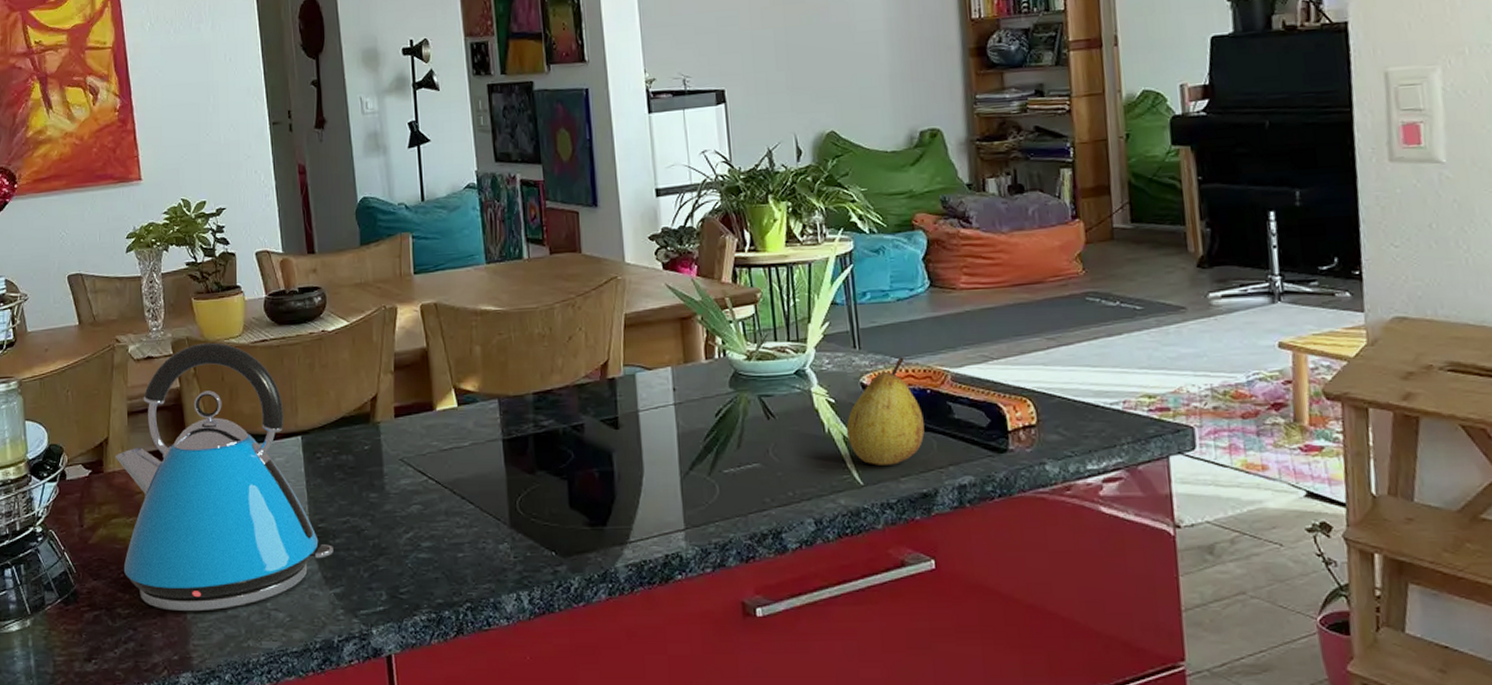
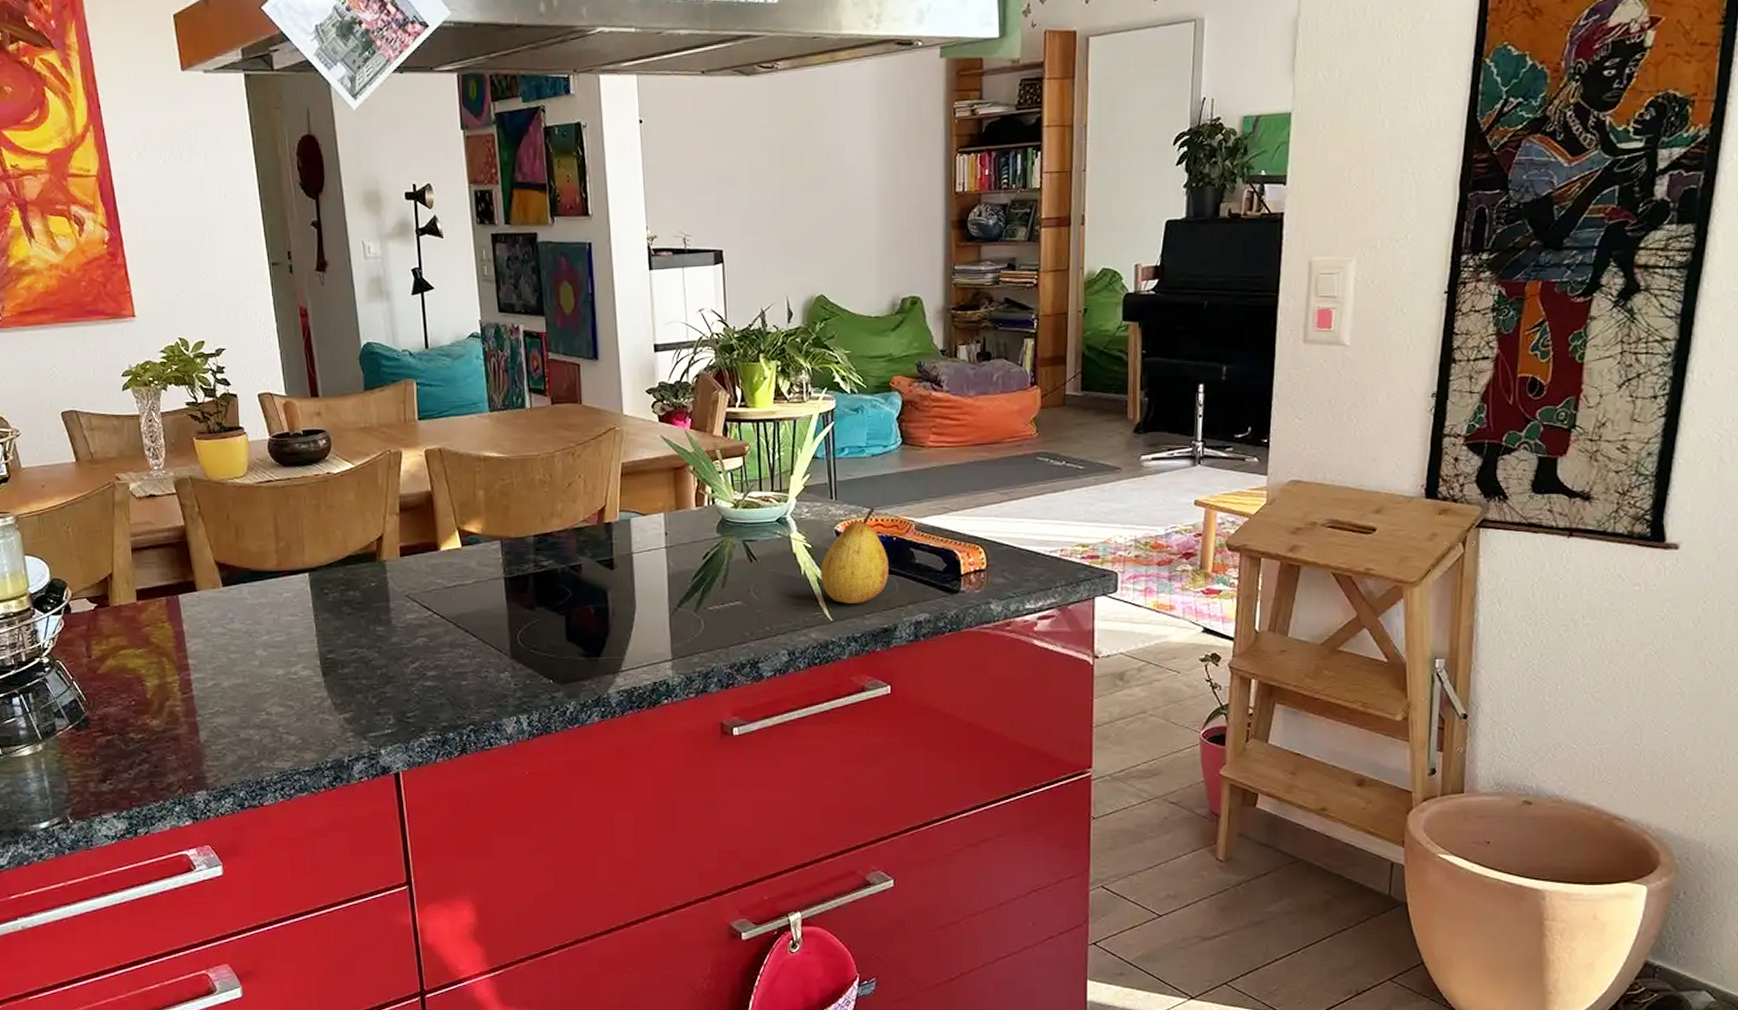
kettle: present [116,342,333,612] -> none [121,482,342,736]

